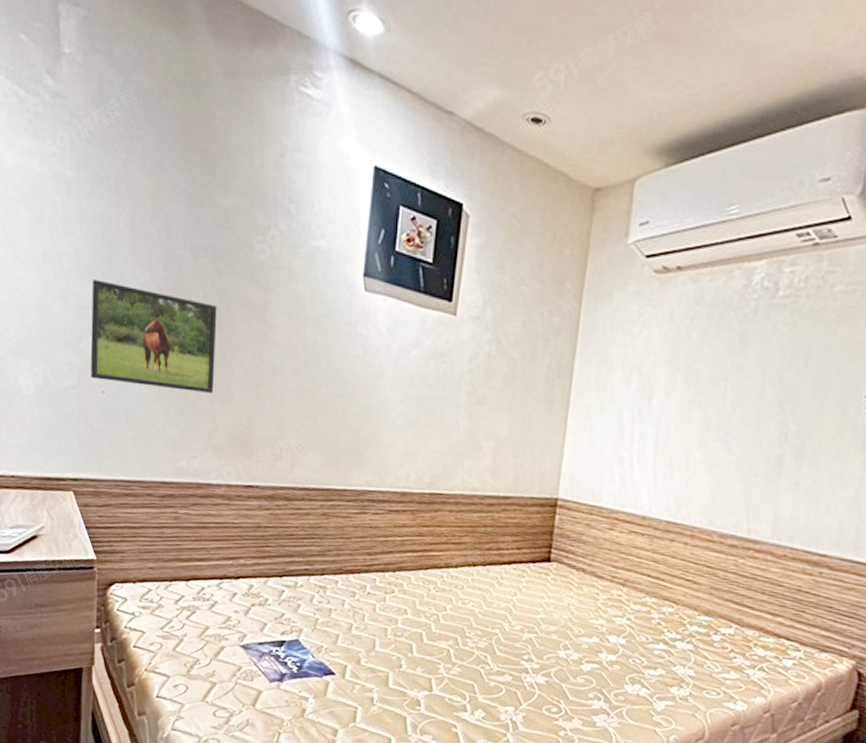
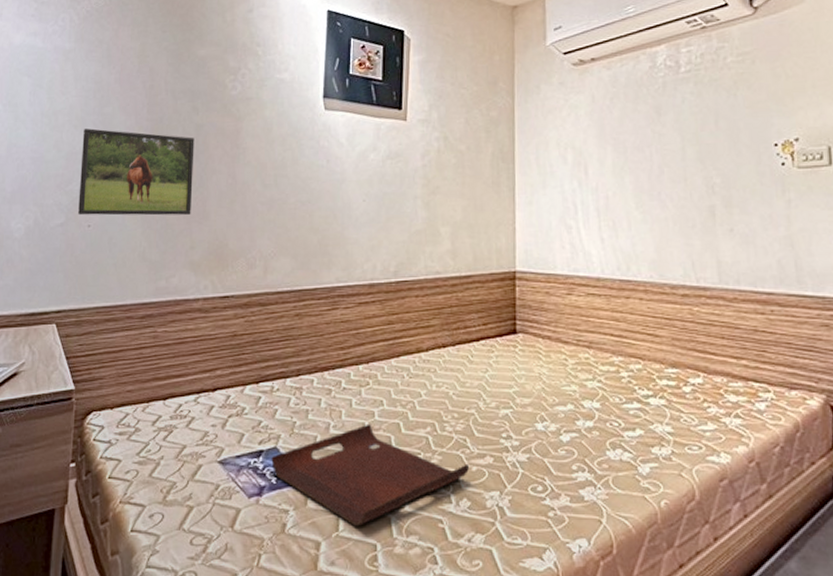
serving tray: none [293,629,488,721] -> present [271,423,470,527]

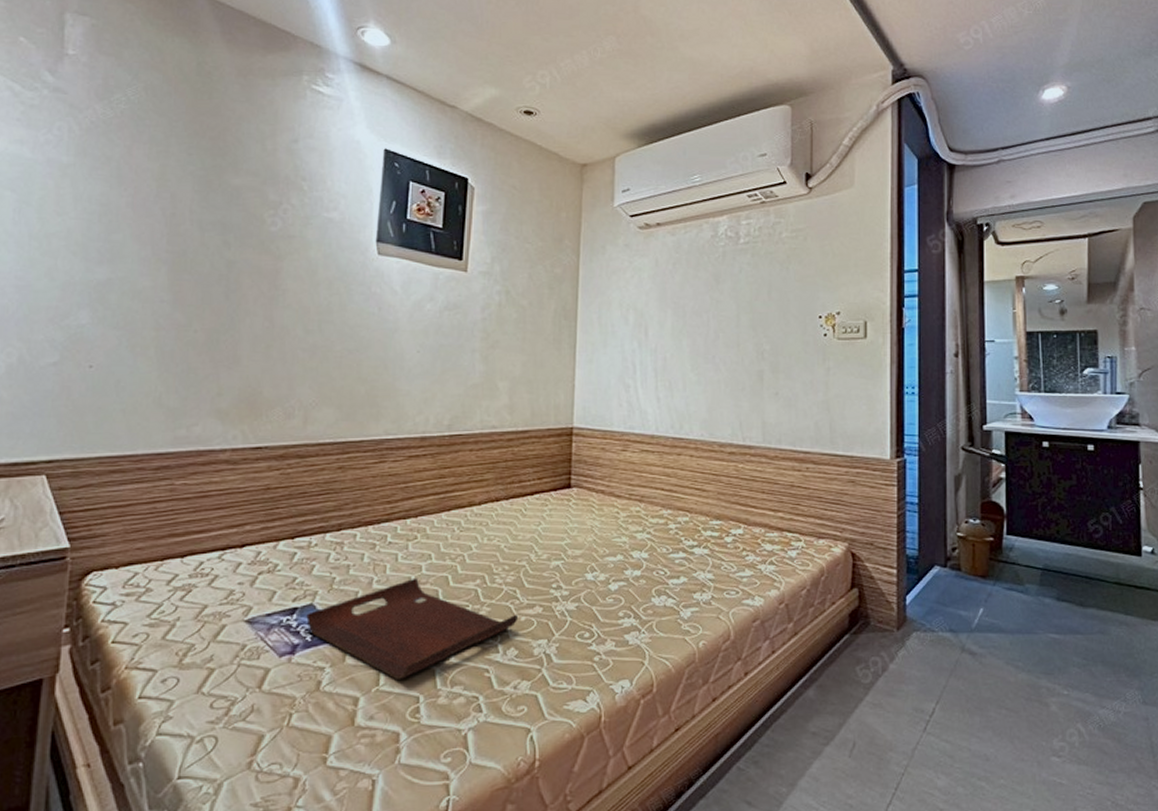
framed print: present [78,128,194,216] -> none [77,257,225,358]

